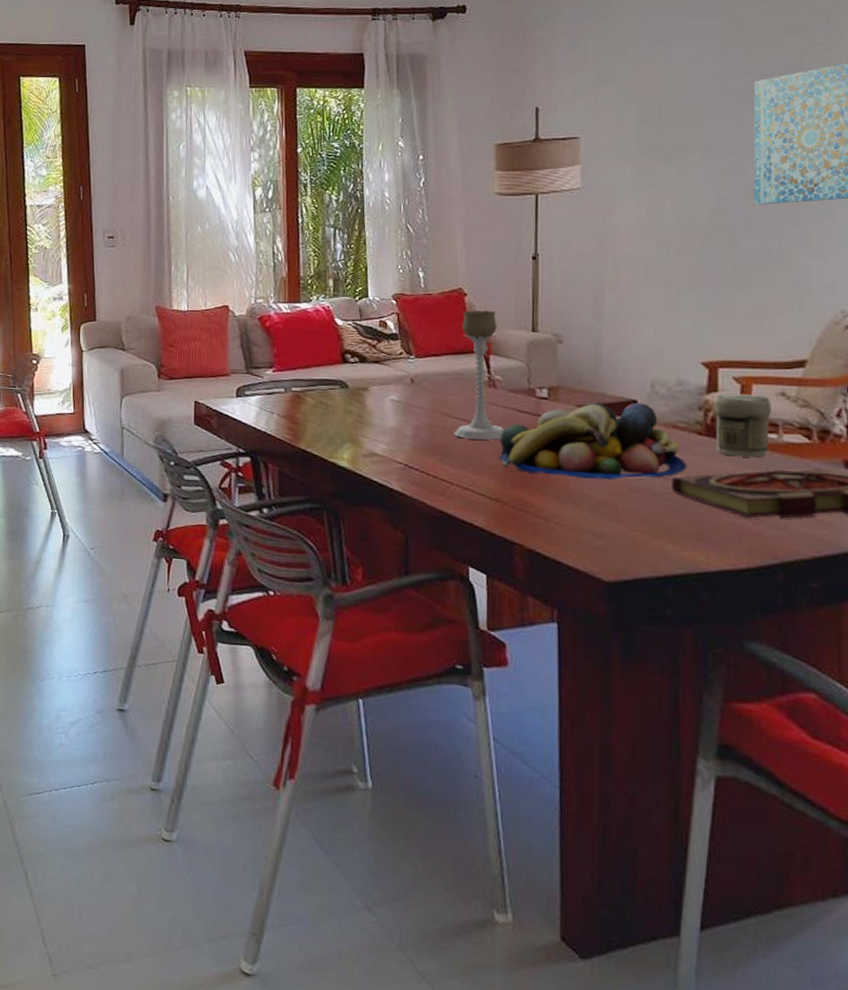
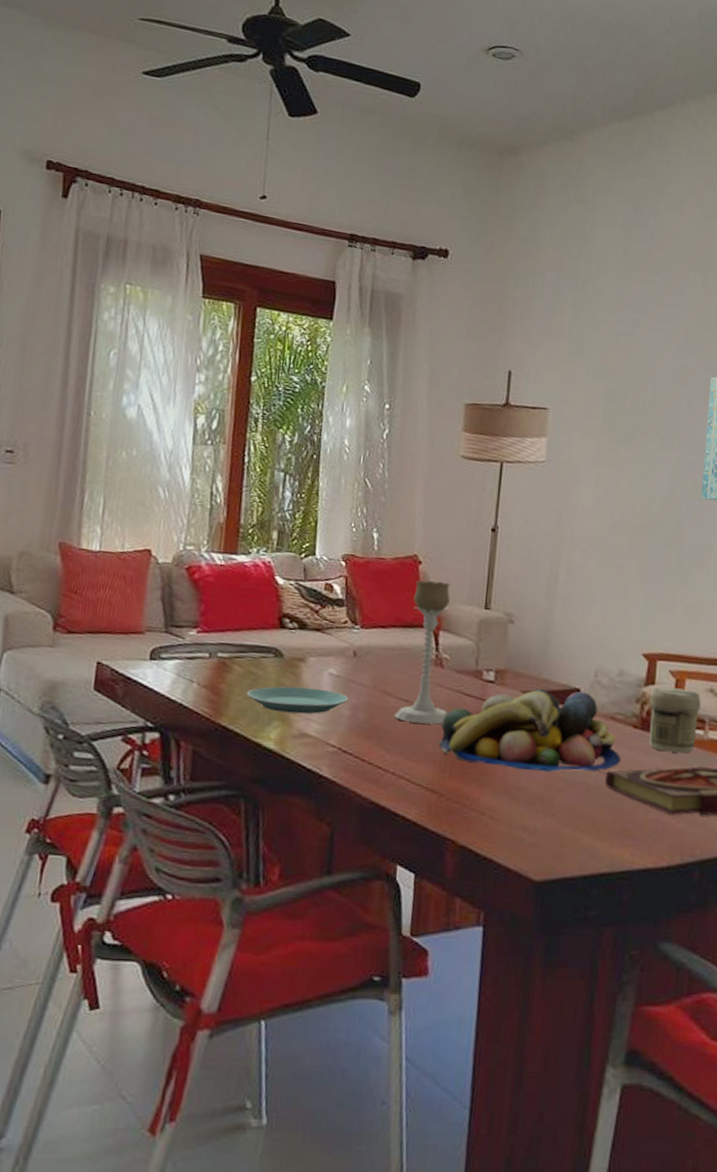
plate: none [319,412,410,436] -> present [246,686,349,714]

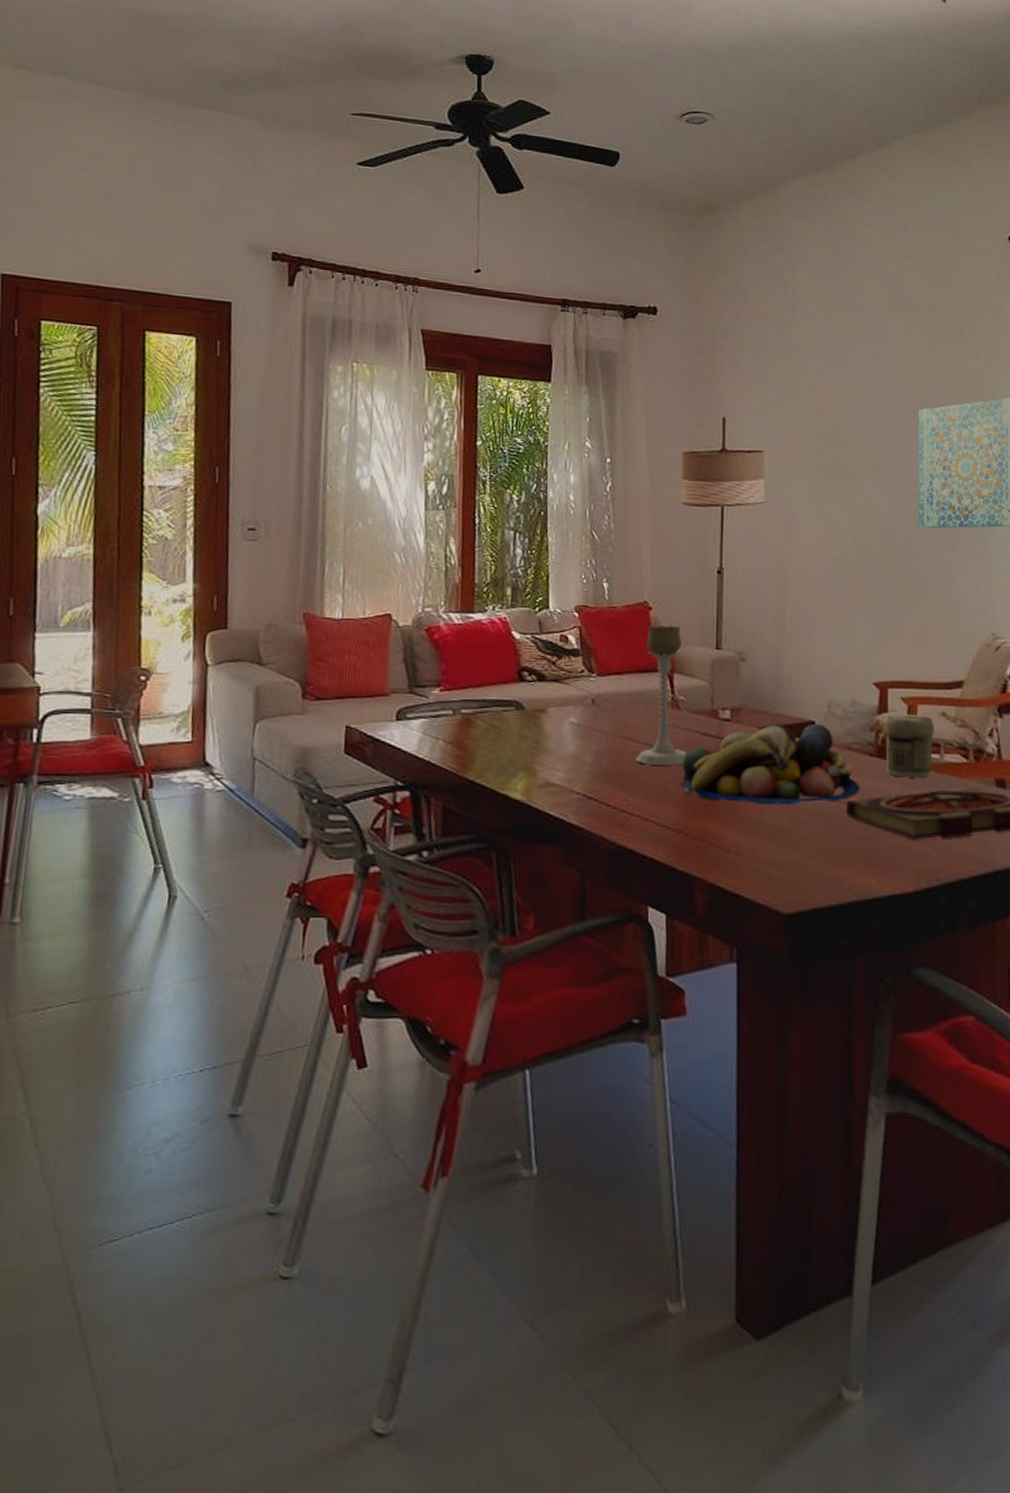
plate: present [246,686,349,714] -> none [491,737,590,764]

